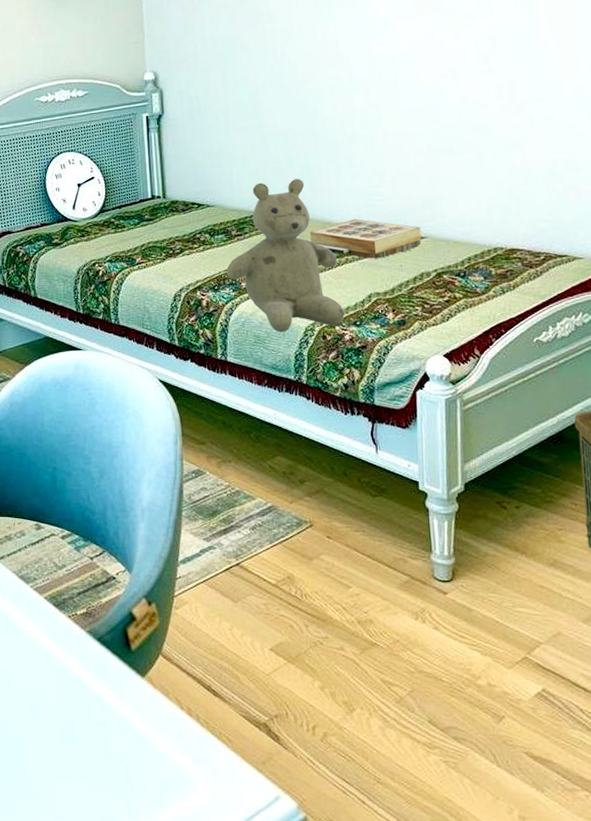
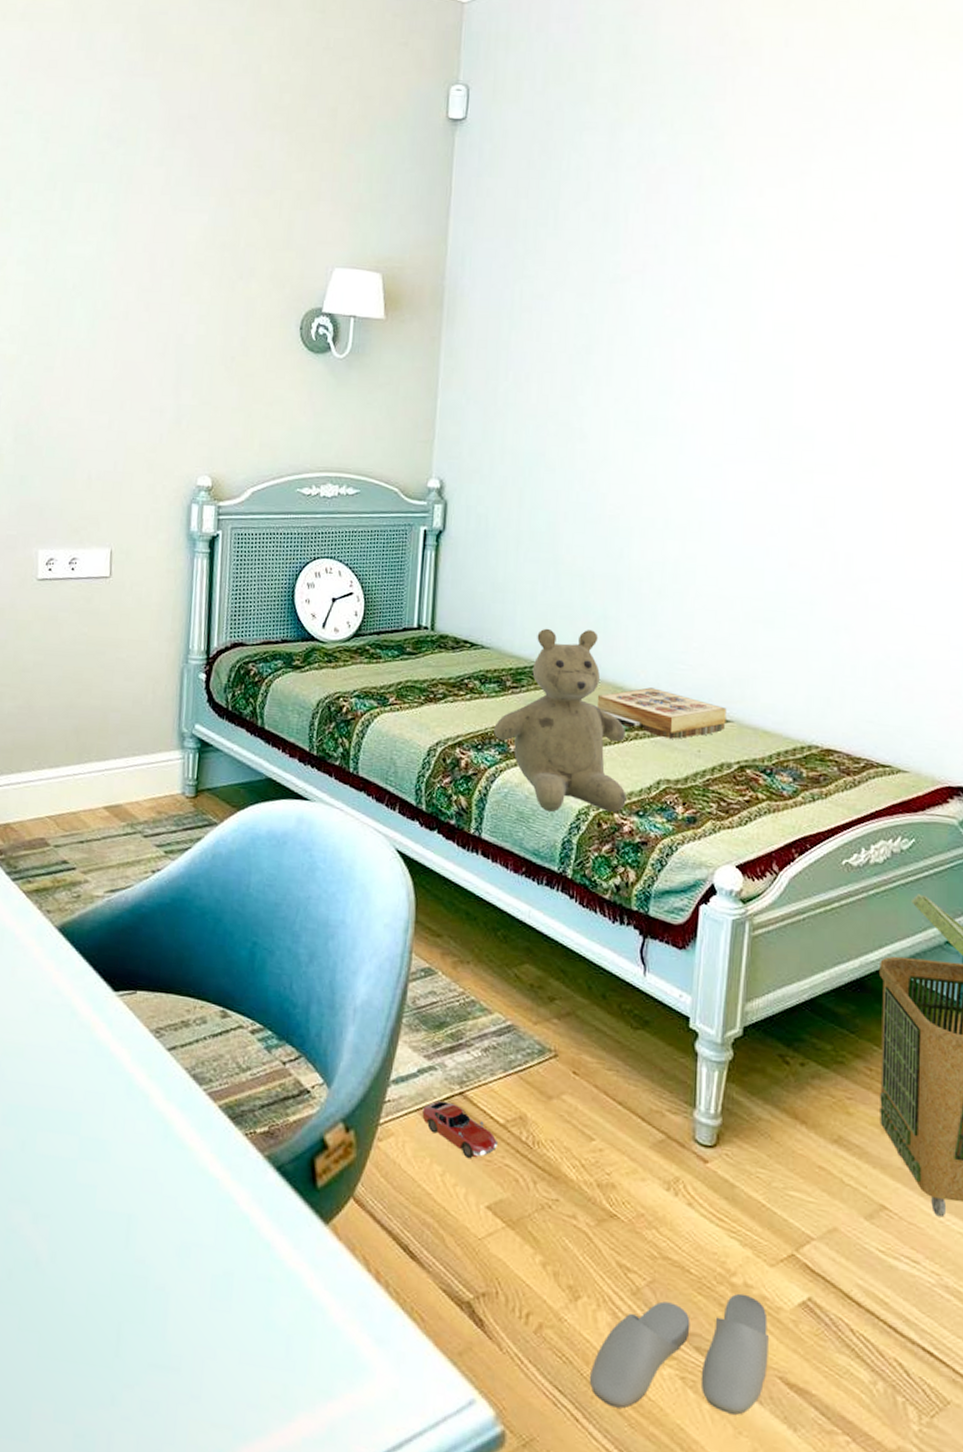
toy car: none [208,572,273,614] -> present [422,1100,499,1159]
slippers: none [369,692,515,790] -> present [589,1293,769,1415]

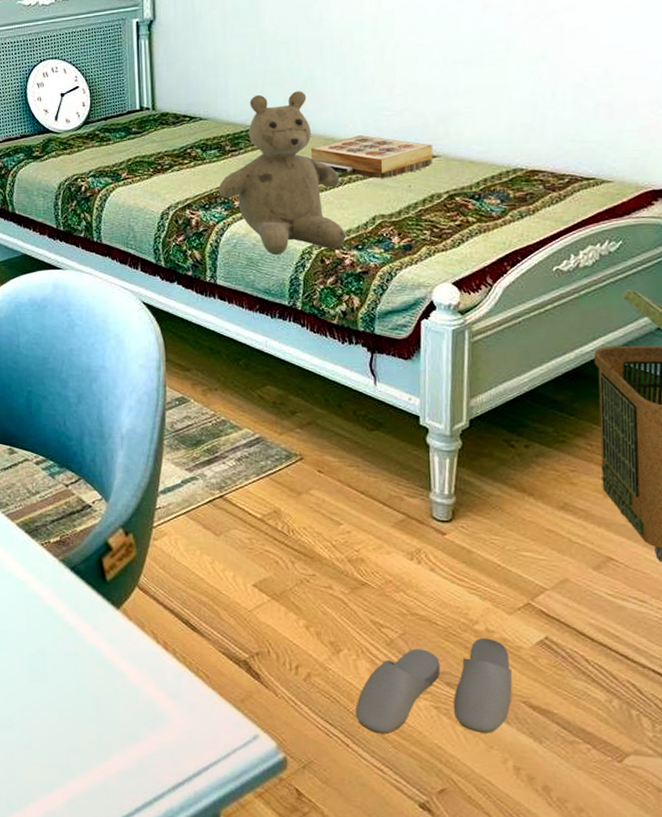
toy car: present [422,1100,499,1159] -> none [189,504,258,548]

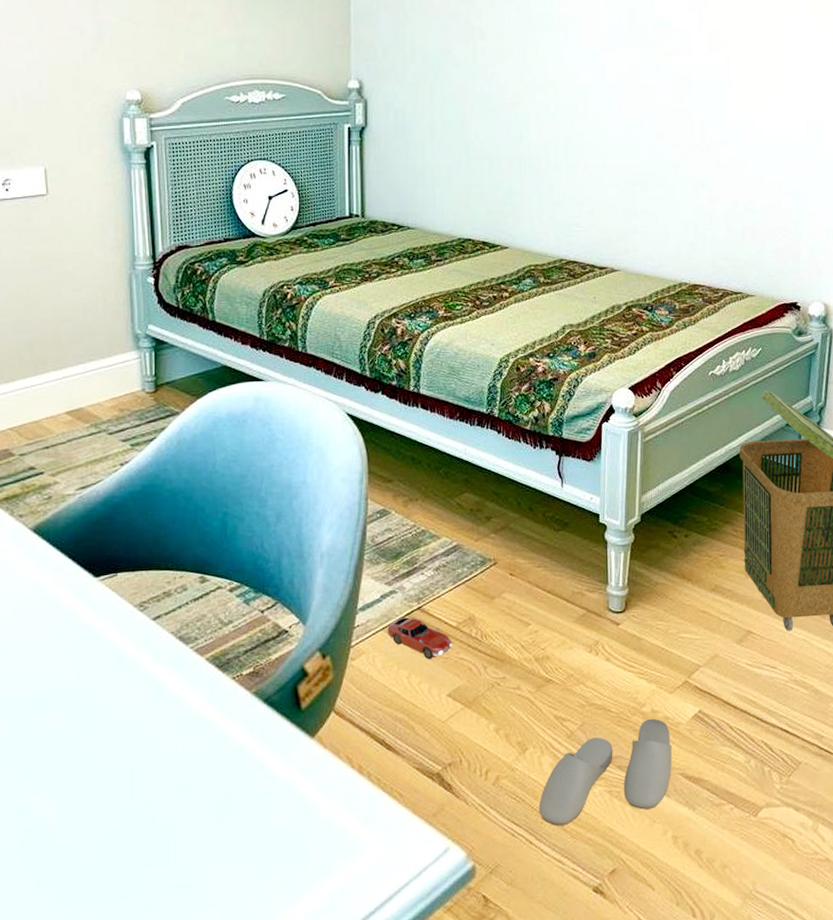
toy car: none [189,504,258,548] -> present [387,617,453,660]
teddy bear: present [218,91,345,256] -> none [424,205,539,364]
book: present [309,135,433,179] -> none [508,249,615,290]

